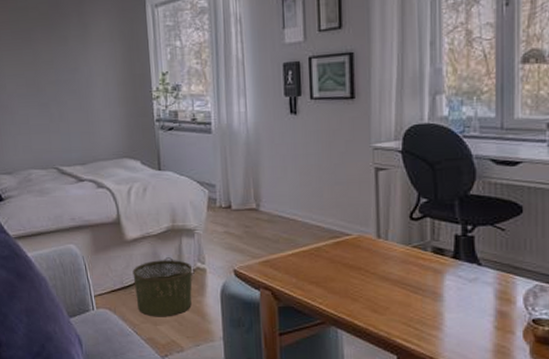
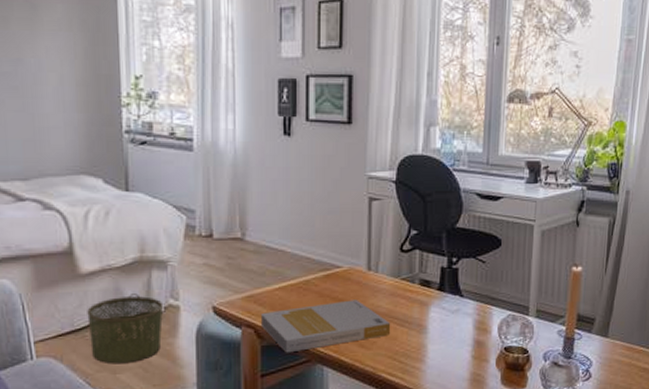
book: none [276,266,404,315] -> present [260,300,391,353]

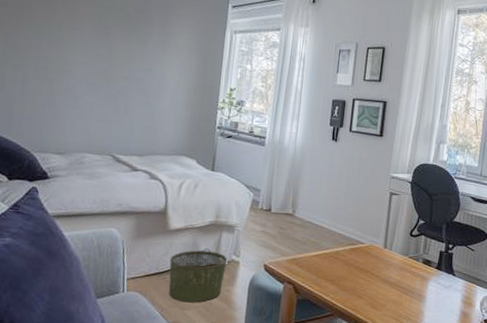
book: present [260,300,391,353] -> none [298,270,398,307]

